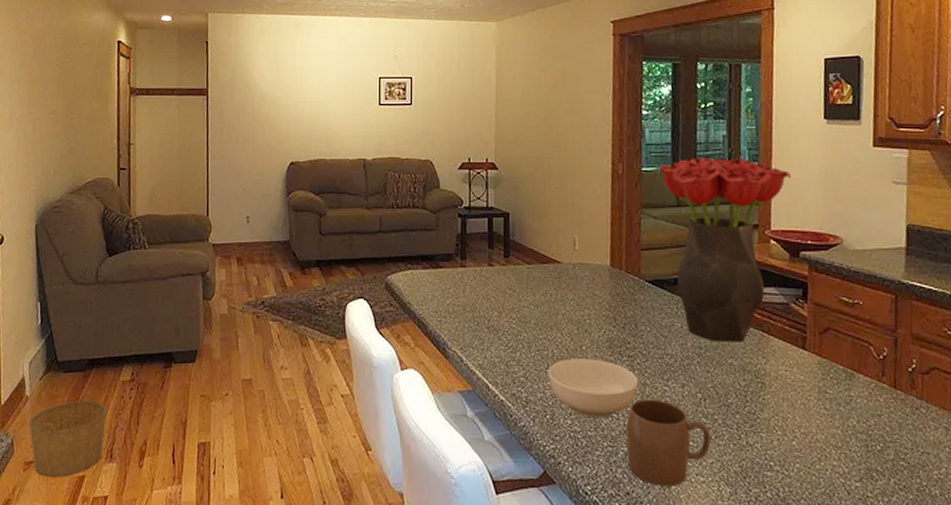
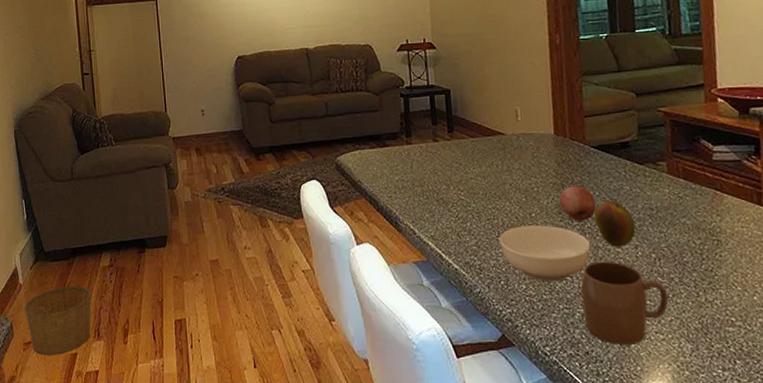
fruit: none [611,320,646,357] -> present [559,185,596,221]
fruit: none [643,336,684,386] -> present [593,200,636,247]
bouquet: present [657,156,792,342] -> none [595,18,736,202]

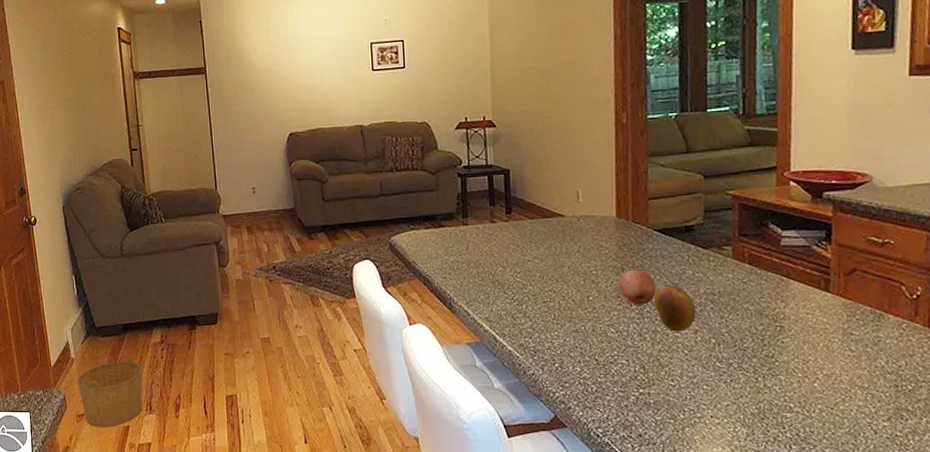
bowl: present [499,225,591,282] -> none [555,308,649,365]
mug: present [581,261,669,344] -> none [636,345,726,428]

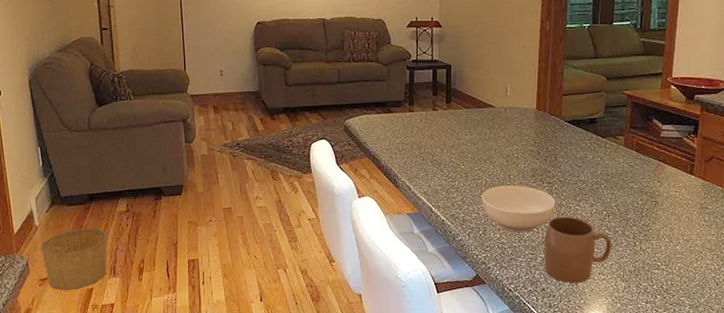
bowl: none [555,308,649,365] -> present [482,185,556,232]
fruit: present [618,269,656,305] -> none [534,153,563,183]
mug: none [636,345,726,428] -> present [544,216,612,283]
fruit: present [653,284,696,332] -> none [561,166,593,205]

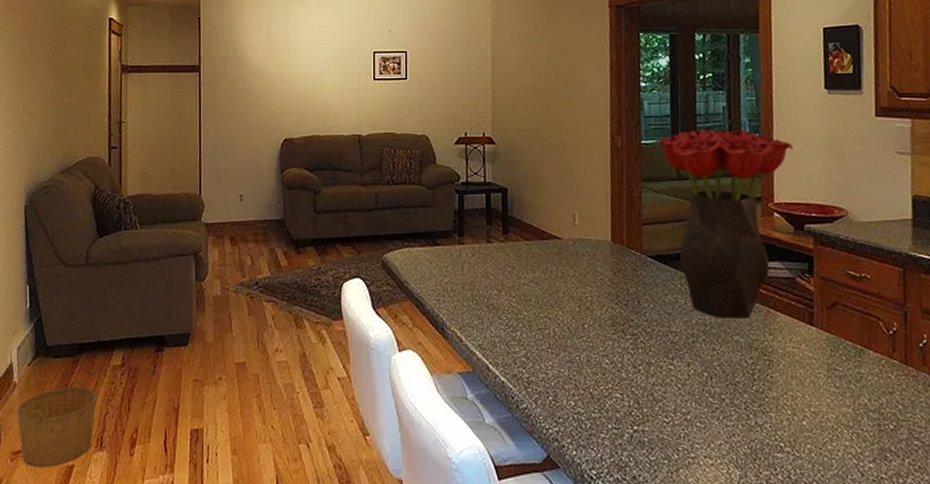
bowl: present [482,185,556,232] -> none [550,337,643,399]
mug: present [544,216,612,283] -> none [631,378,719,469]
bouquet: none [579,14,693,170] -> present [656,128,794,319]

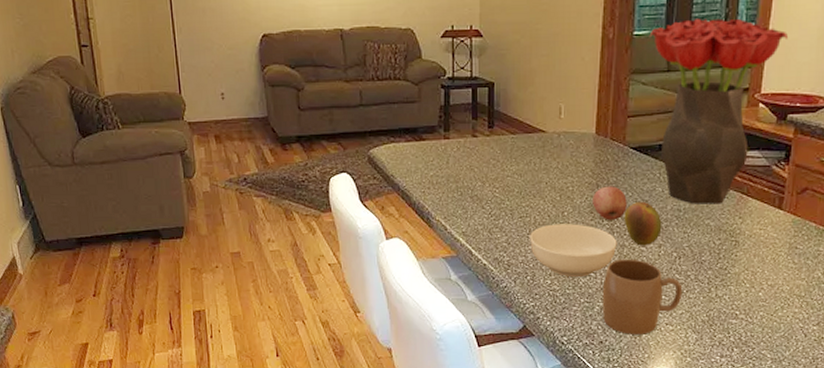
basket: present [17,378,97,467] -> none [26,269,103,345]
bowl: none [550,337,643,399] -> present [530,224,617,278]
fruit: none [613,297,650,335] -> present [592,186,627,221]
mug: none [631,378,719,469] -> present [602,259,683,335]
fruit: none [647,313,689,364] -> present [624,201,662,246]

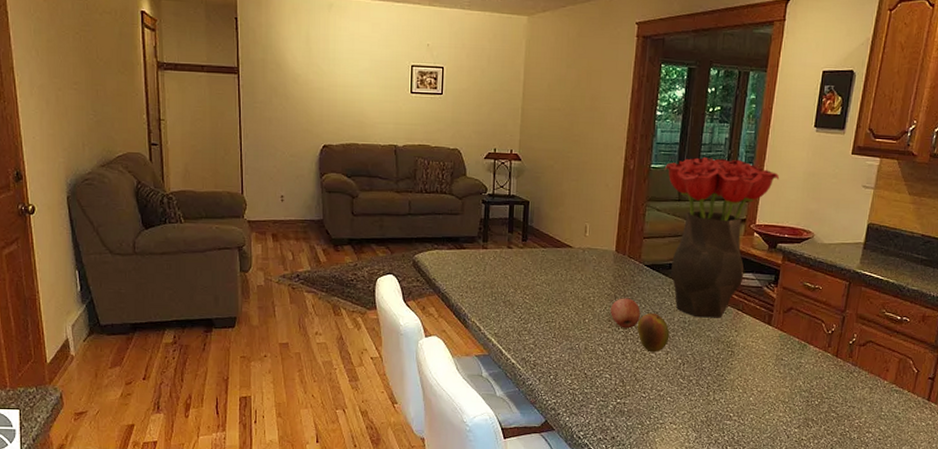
bowl: present [530,224,617,278] -> none [554,329,631,379]
mug: present [602,259,683,335] -> none [615,363,686,432]

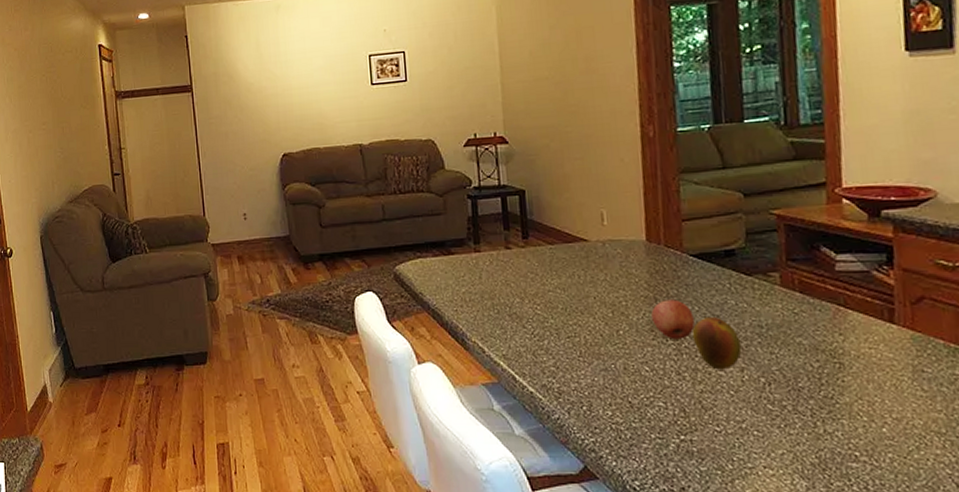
bouquet: present [664,156,780,318] -> none [695,106,867,319]

